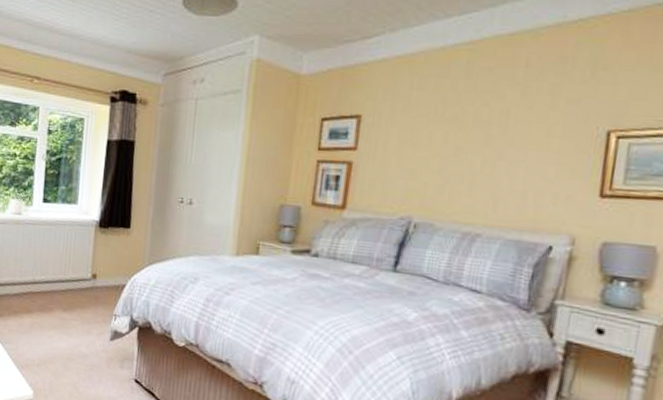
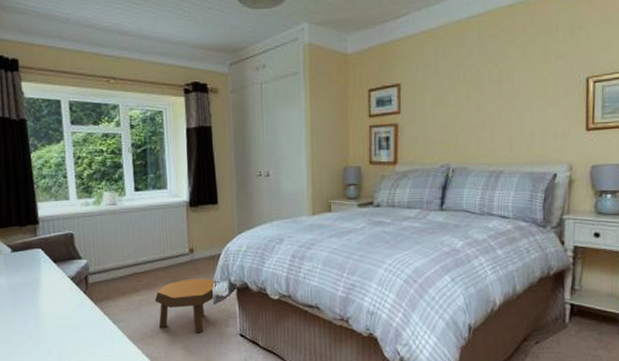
footstool: none [47,307,116,371] -> present [154,279,216,333]

